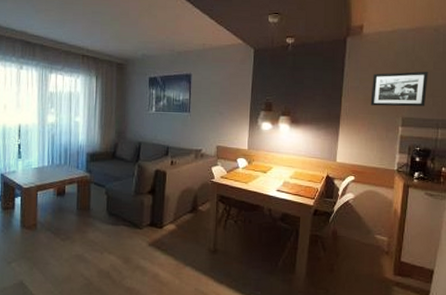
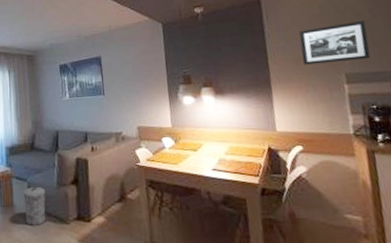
trash can: none [100,194,122,229] -> present [23,187,46,225]

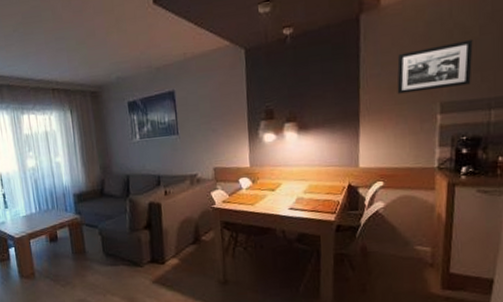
trash can: present [23,187,46,225] -> none [95,233,119,270]

